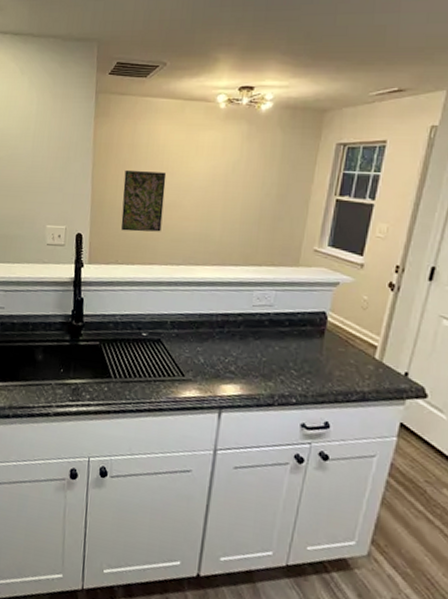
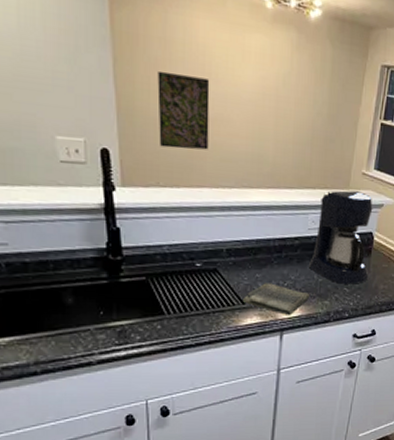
dish towel: none [183,357,253,394] -> present [243,283,311,316]
coffee maker: none [252,267,327,368] -> present [309,190,373,284]

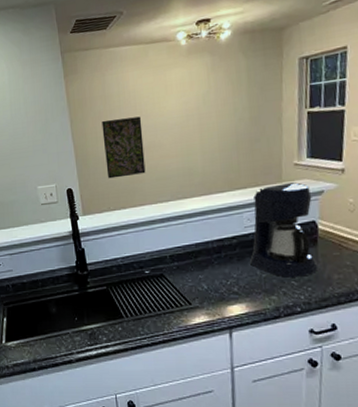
dish towel: present [243,283,311,316] -> none [190,283,256,314]

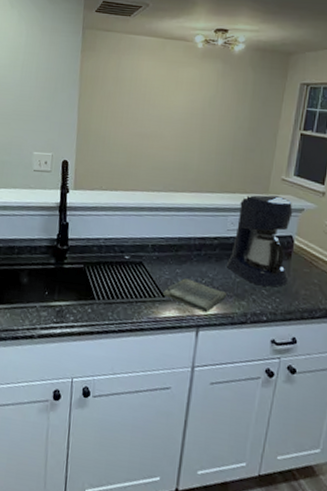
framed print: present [102,116,146,179] -> none [105,101,149,160]
dish towel: none [190,283,256,314] -> present [163,278,228,313]

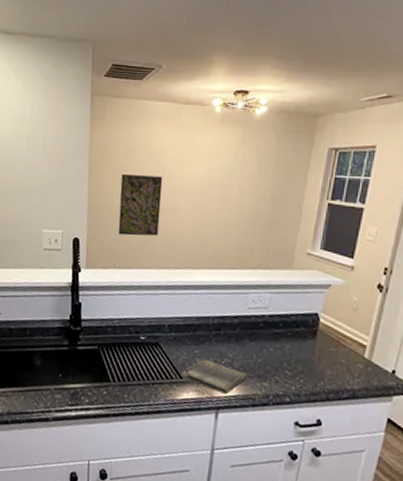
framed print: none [105,101,149,160] -> present [118,173,163,236]
coffee maker: present [227,195,293,287] -> none [248,270,319,368]

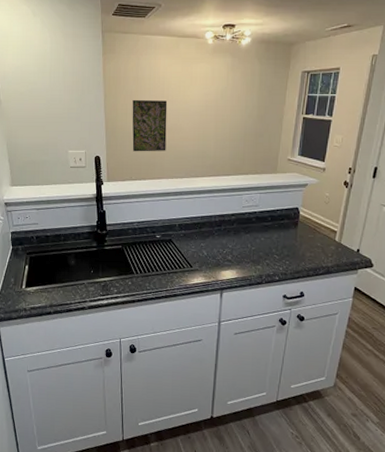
dish towel: present [181,359,249,395] -> none [191,250,245,278]

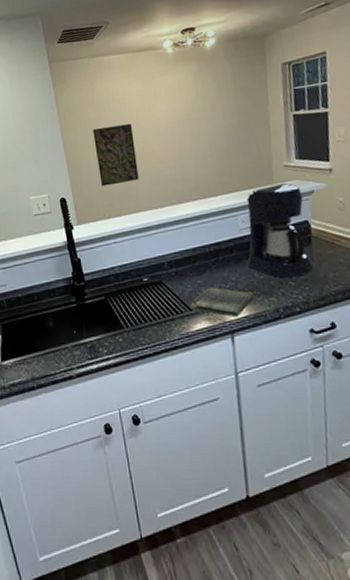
dish towel: none [191,250,245,278] -> present [190,287,255,318]
coffee maker: none [244,174,298,252] -> present [247,183,314,278]

